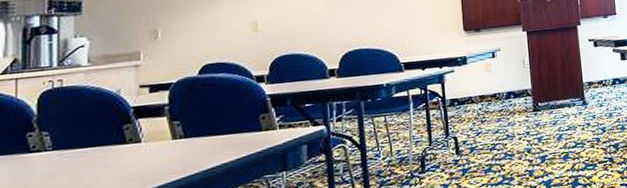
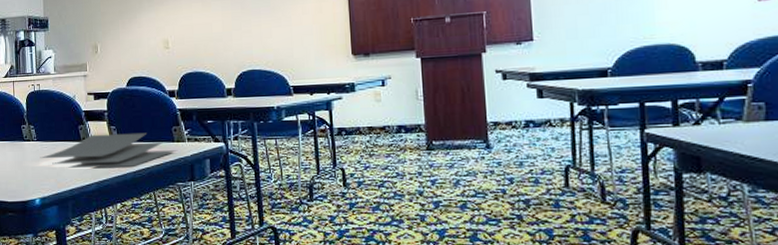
papers: none [57,124,265,179] -> present [40,132,177,168]

